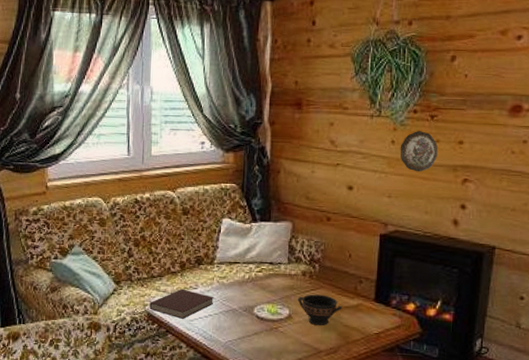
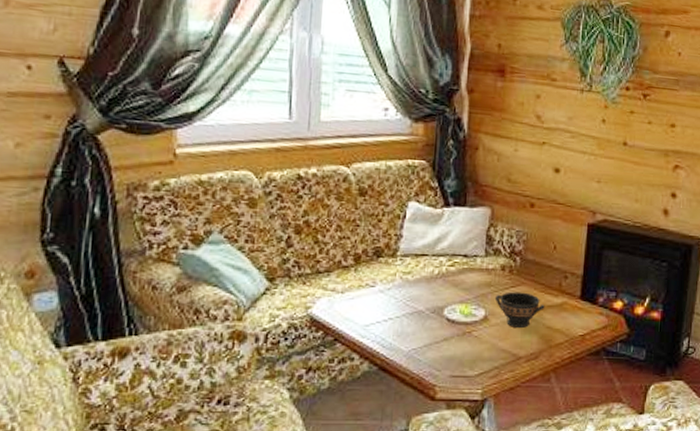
notebook: present [149,288,215,319] -> none [313,287,396,324]
decorative plate: present [400,131,438,172] -> none [610,110,650,156]

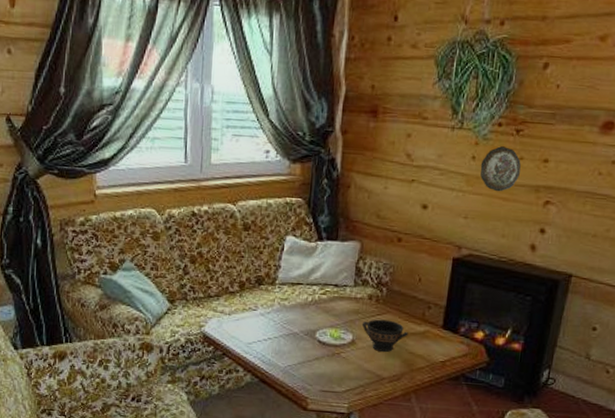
decorative plate: none [610,110,650,156] -> present [480,146,521,192]

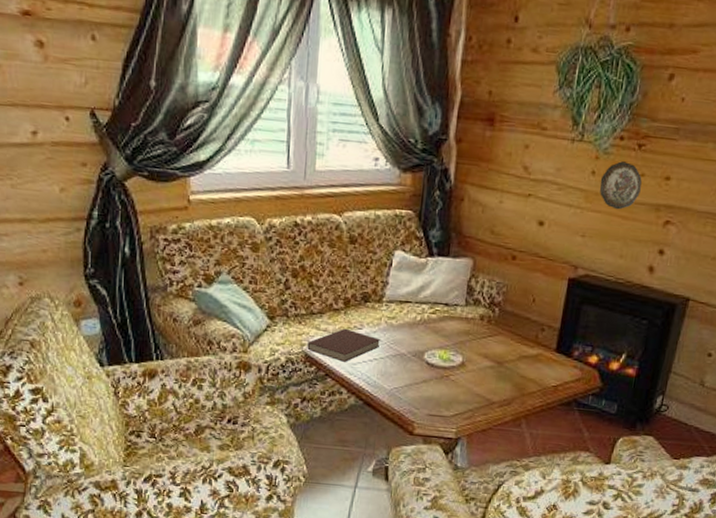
notebook: none [205,310,275,342] -> present [307,328,381,362]
bowl: present [361,319,408,352] -> none [472,340,520,375]

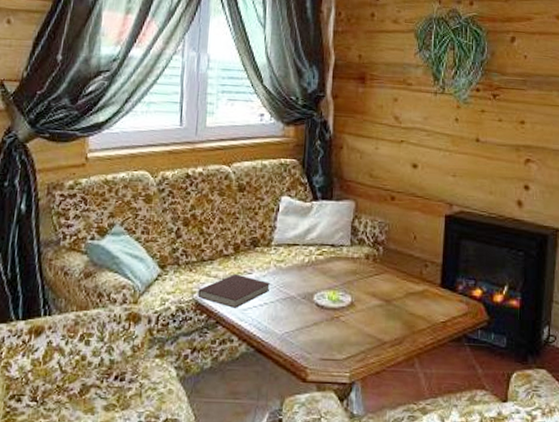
decorative plate: present [599,161,642,210] -> none [463,109,500,151]

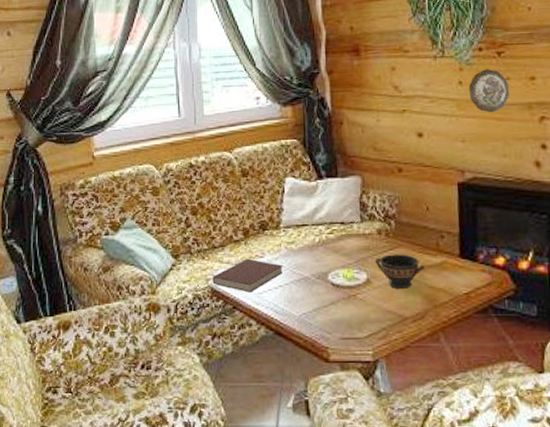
bowl: none [360,279,407,314] -> present [374,254,425,289]
decorative plate: none [463,109,500,151] -> present [468,69,509,113]

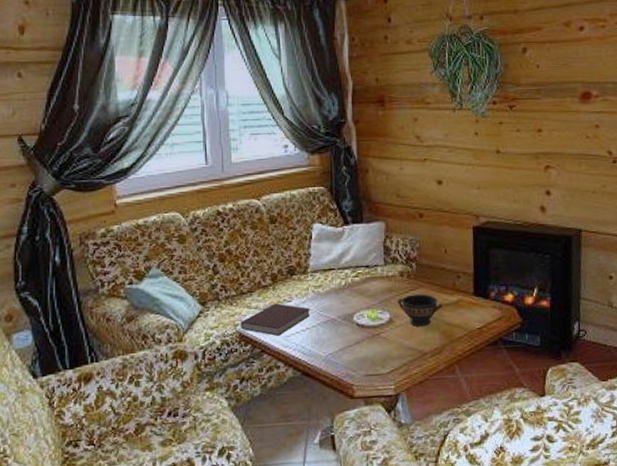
decorative plate: present [468,69,509,113] -> none [483,121,519,162]

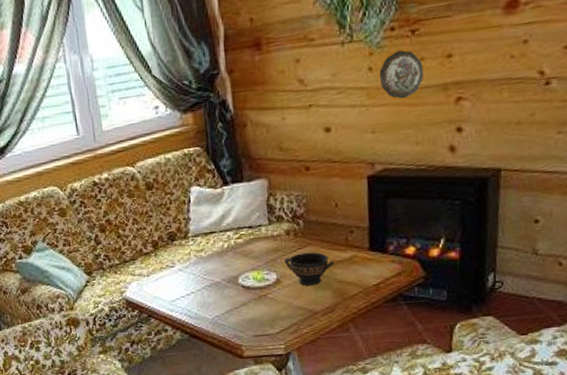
notebook: present [240,303,311,336] -> none [126,269,194,301]
decorative plate: none [483,121,519,162] -> present [379,50,423,99]

